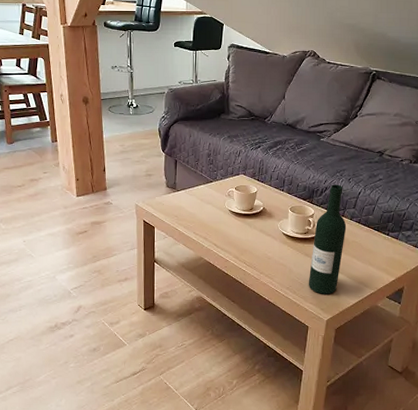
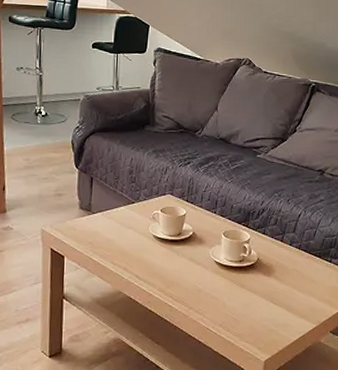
wine bottle: present [308,184,347,294] -> none [243,206,286,331]

